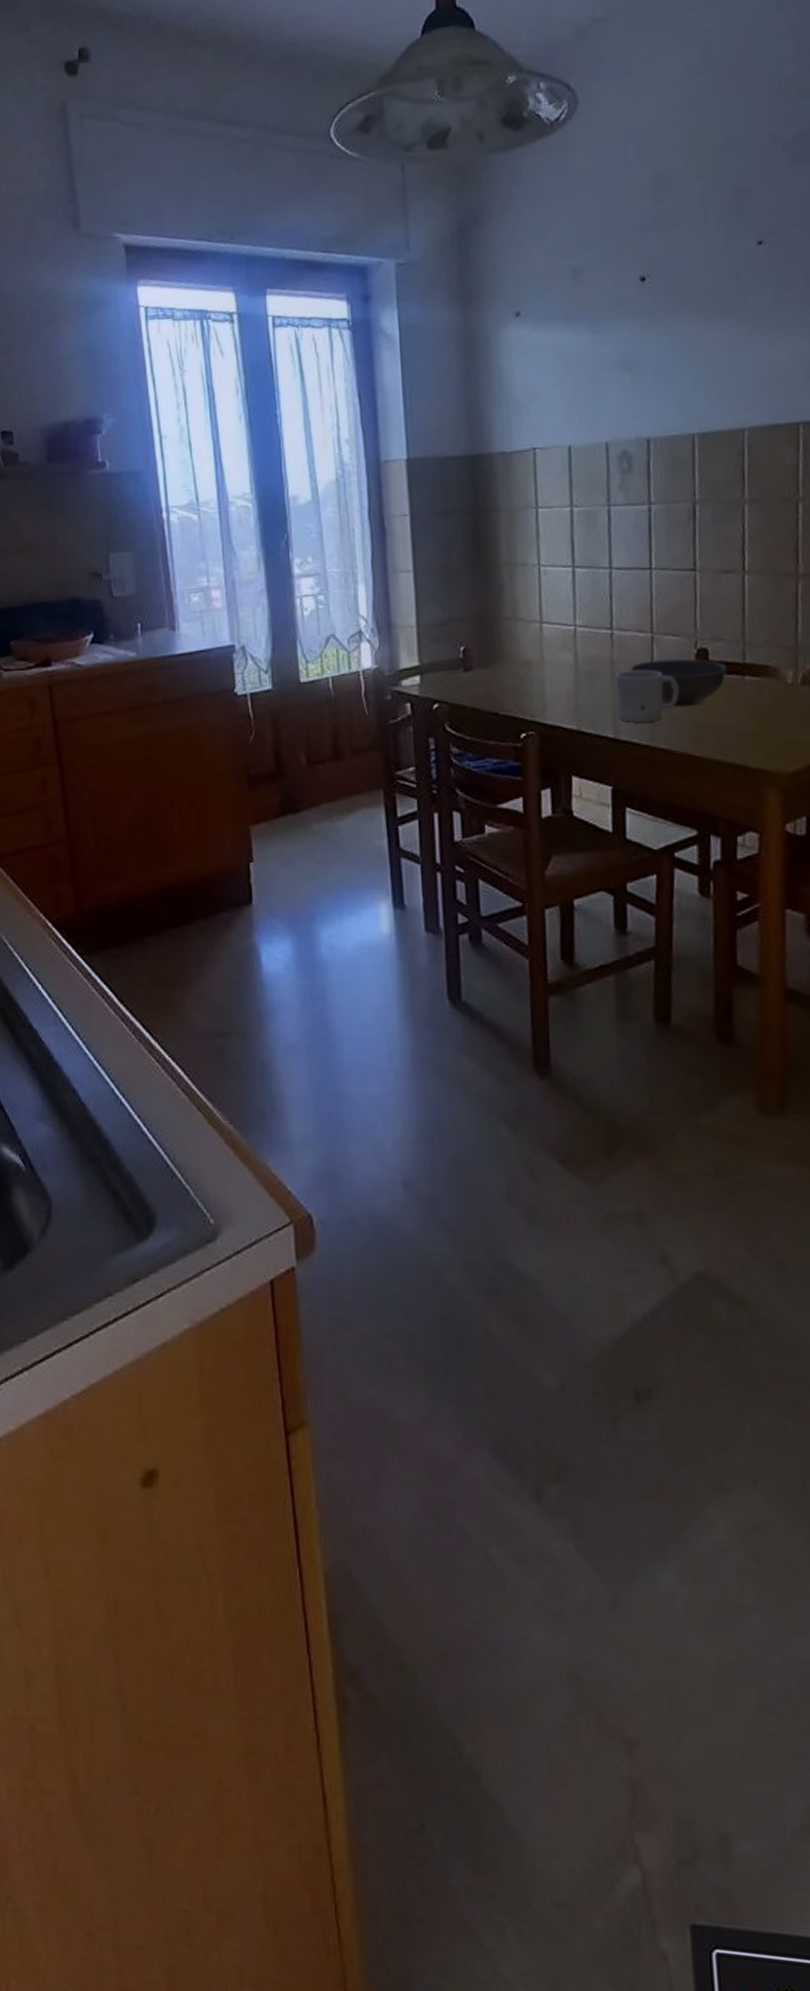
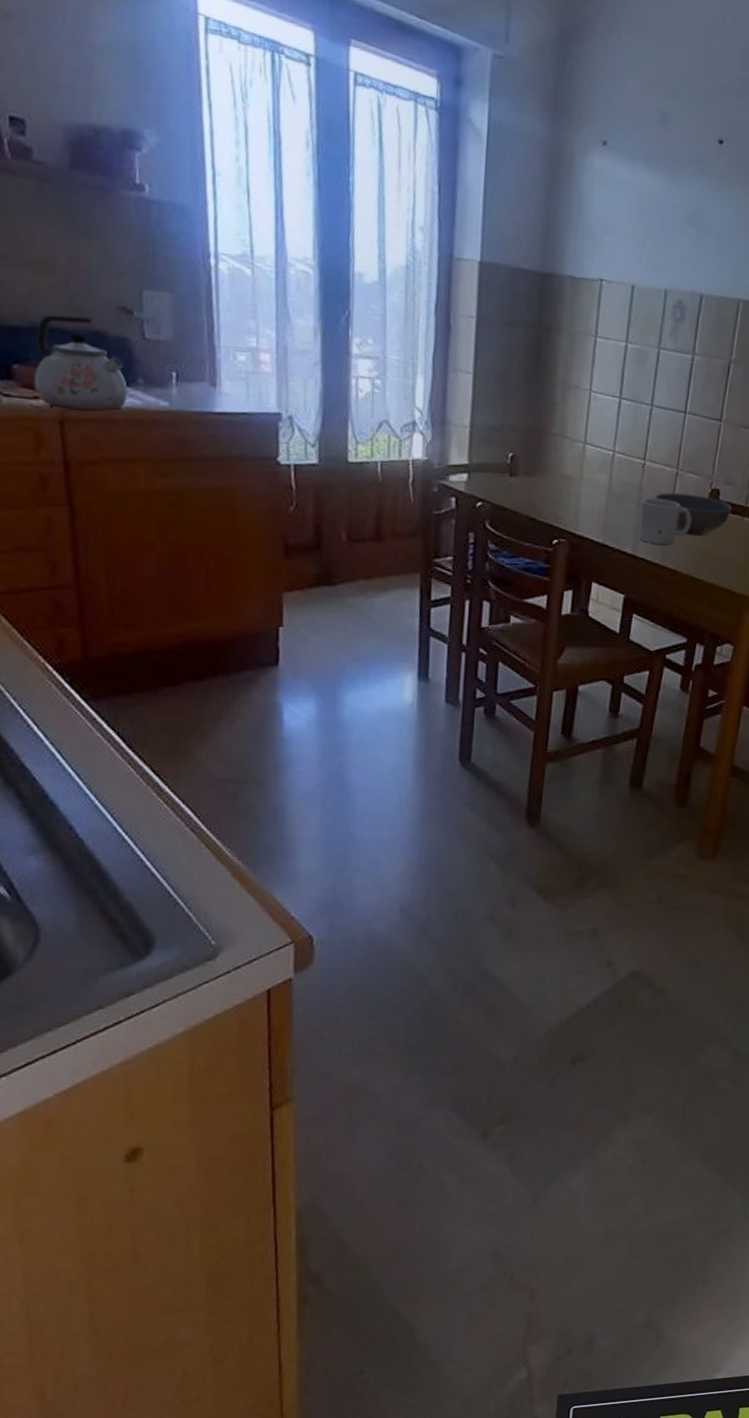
kettle: none [27,587,102,675] -> present [34,314,128,413]

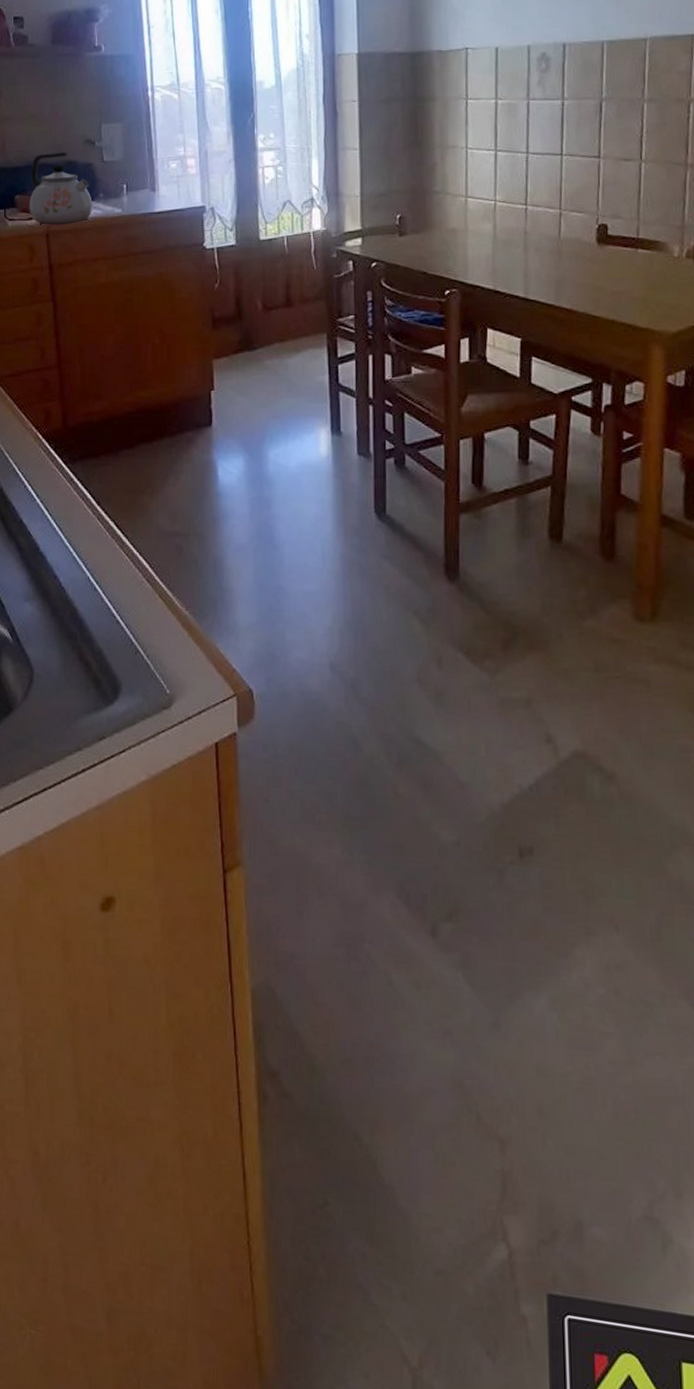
mug: present [638,498,691,546] -> none [527,241,581,286]
bowl: present [654,492,733,537] -> none [540,232,623,274]

